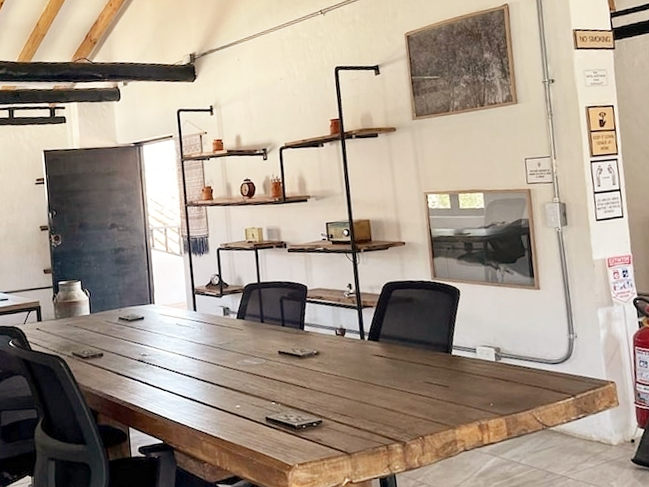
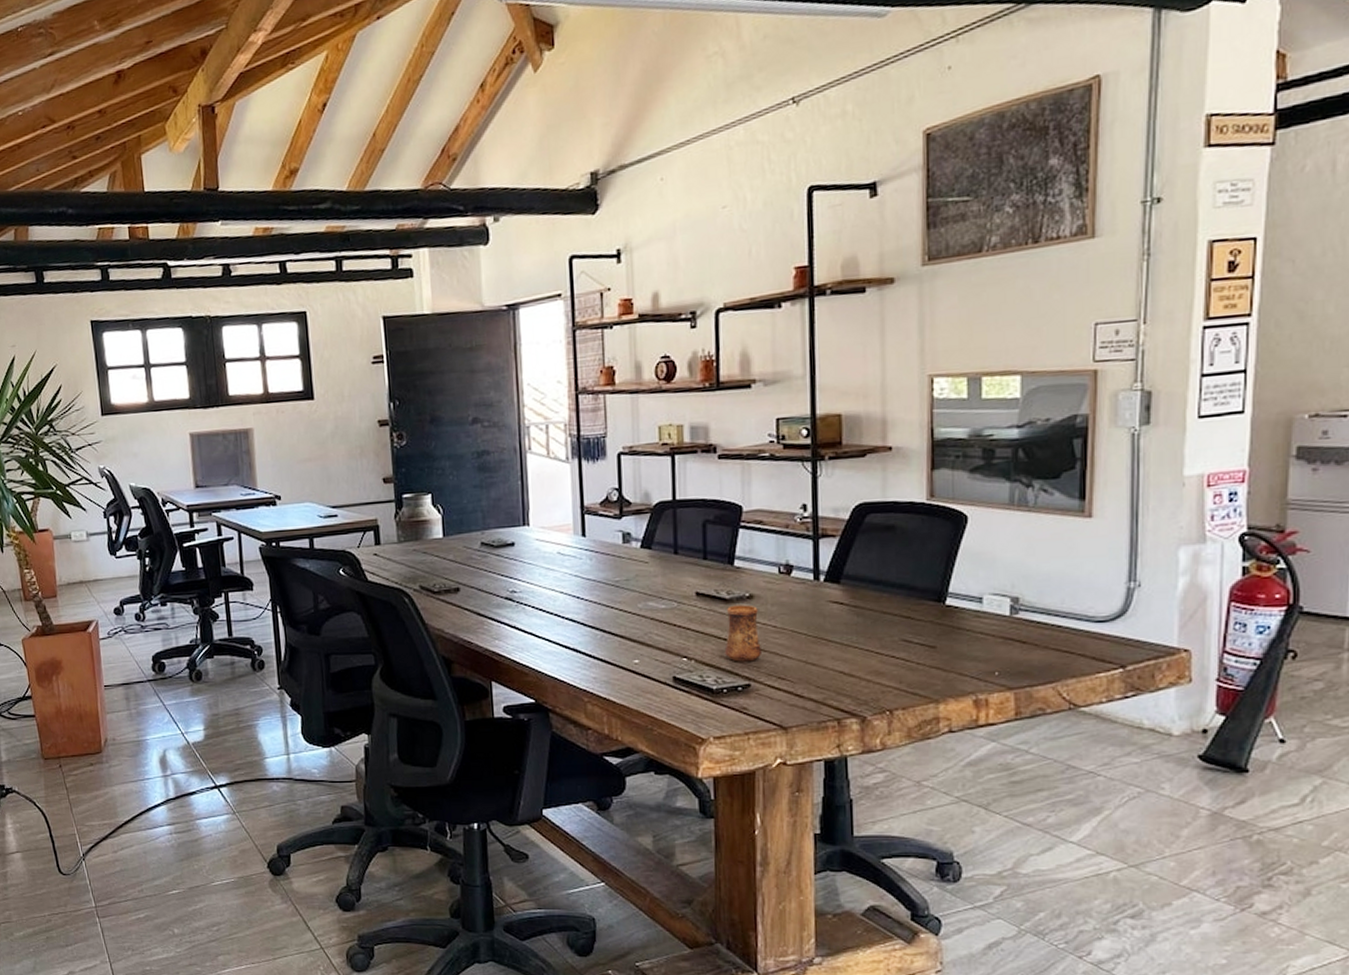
cup: none [301,359,328,404] -> present [724,605,761,662]

